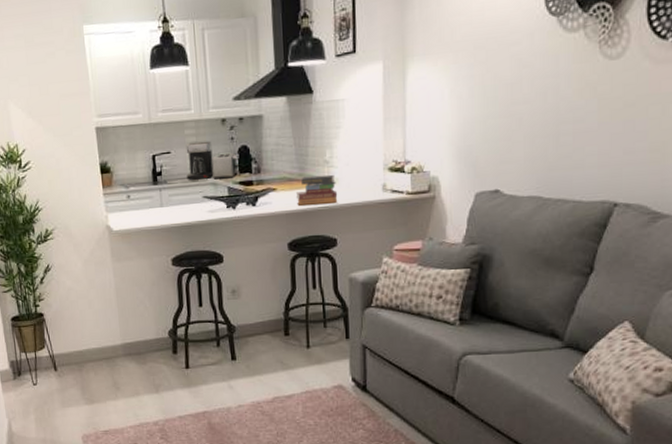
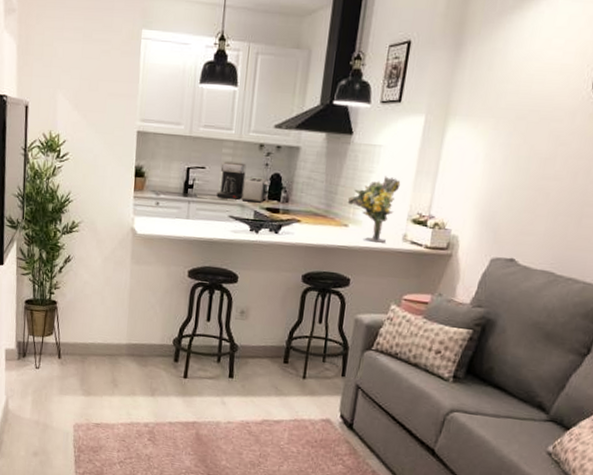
books: present [297,174,338,206] -> none [318,213,359,244]
bouquet: none [319,129,371,198] -> present [347,176,401,243]

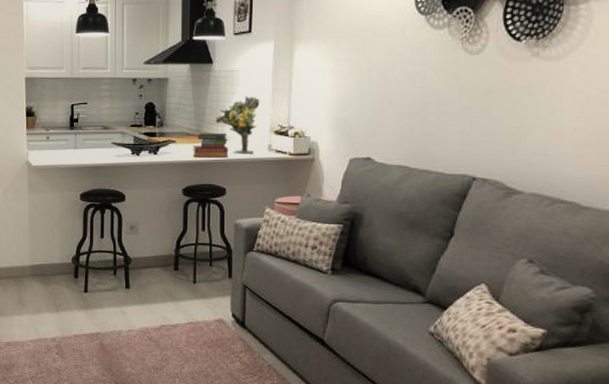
coffee maker: present [216,161,247,200] -> none [99,96,123,128]
toaster: present [242,177,268,203] -> none [122,107,144,129]
books: none [318,213,359,244] -> present [193,133,229,157]

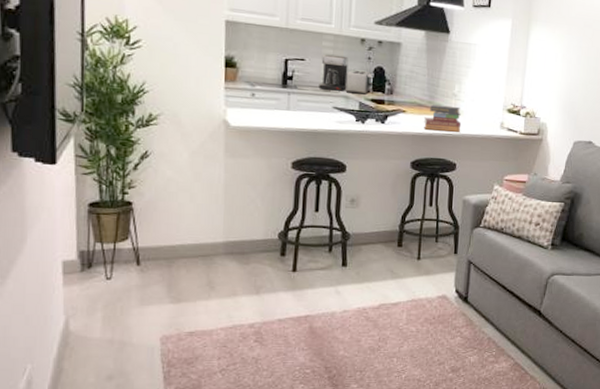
coffee maker: none [99,96,123,128] -> present [318,54,349,91]
toaster: none [122,107,144,129] -> present [345,69,372,95]
bouquet: present [215,96,260,154] -> none [449,71,495,131]

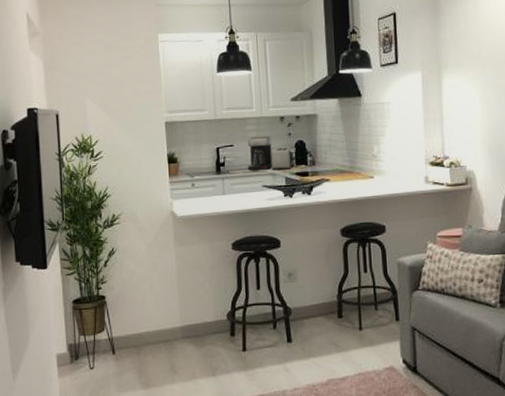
books: present [424,104,462,132] -> none [348,167,385,195]

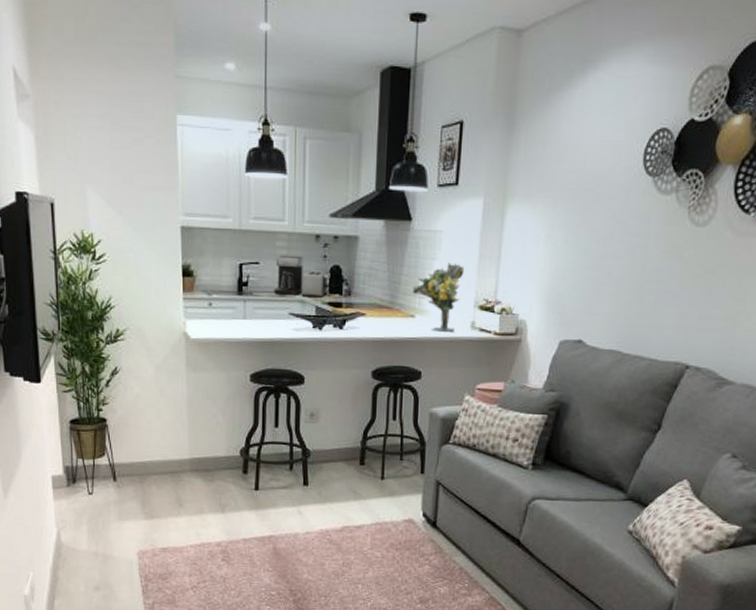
bouquet: none [368,128,413,189] -> present [412,262,465,332]

